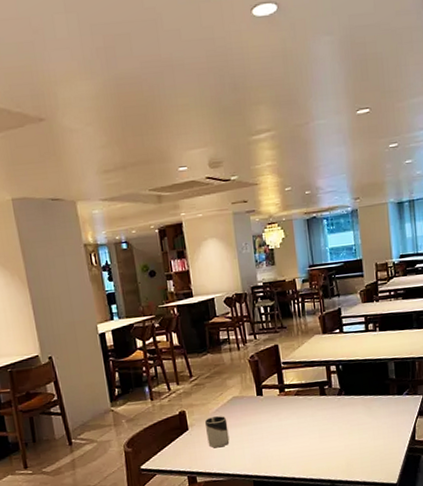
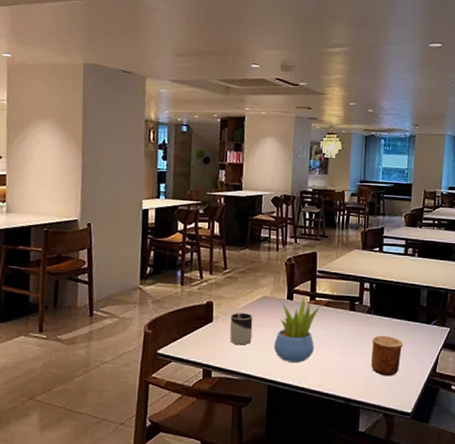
succulent plant: none [251,389,292,456] -> present [273,295,321,362]
cup: none [347,413,379,453] -> present [371,335,403,376]

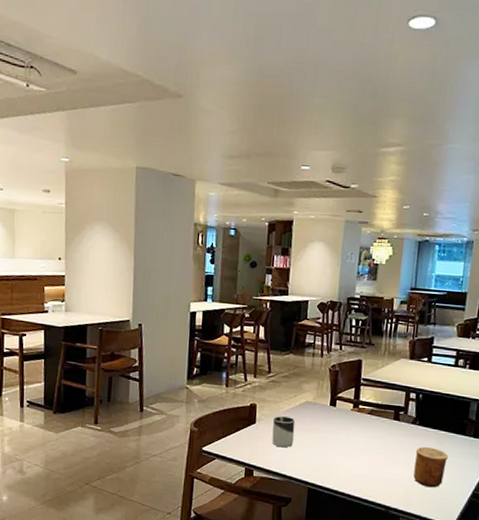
succulent plant: present [273,295,321,362] -> none [314,402,364,468]

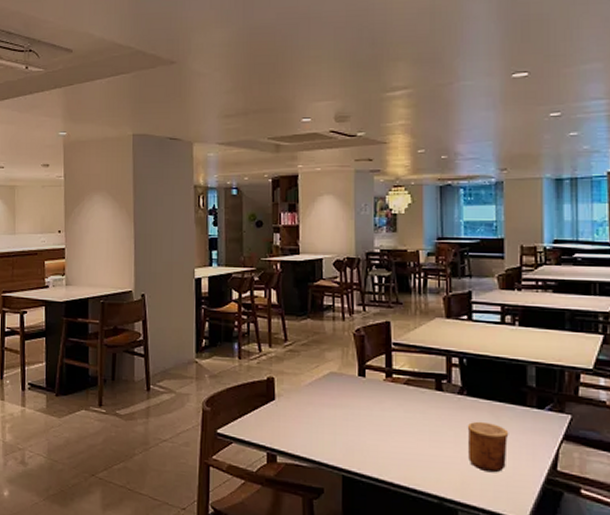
cup: present [272,416,296,448] -> none [295,390,320,428]

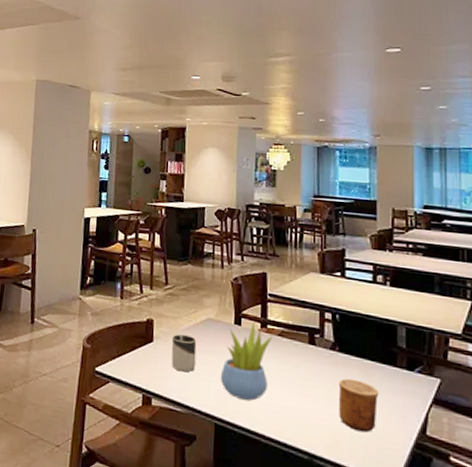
cup: none [295,390,320,428] -> present [171,334,197,373]
succulent plant: none [345,371,399,450] -> present [220,321,273,401]

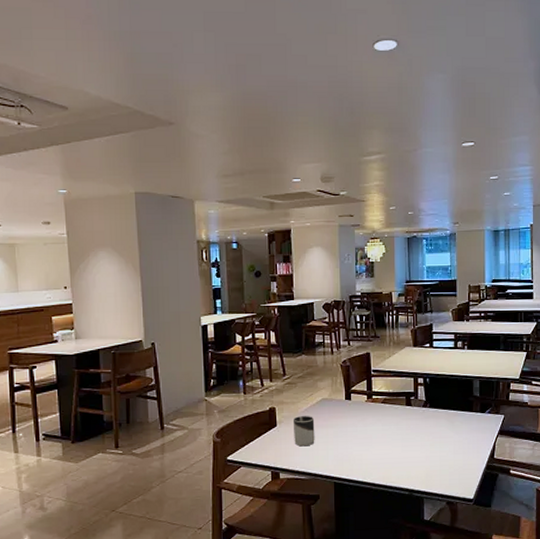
succulent plant: present [220,321,273,401] -> none [336,395,378,459]
cup: present [338,378,379,433] -> none [430,427,460,466]

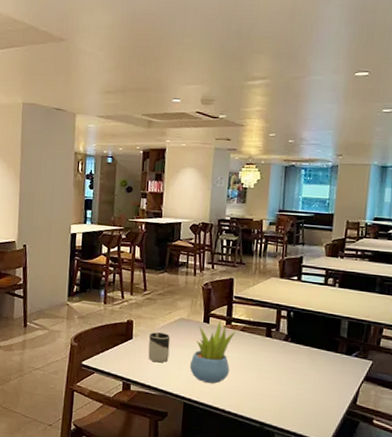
succulent plant: none [336,395,378,459] -> present [189,319,236,384]

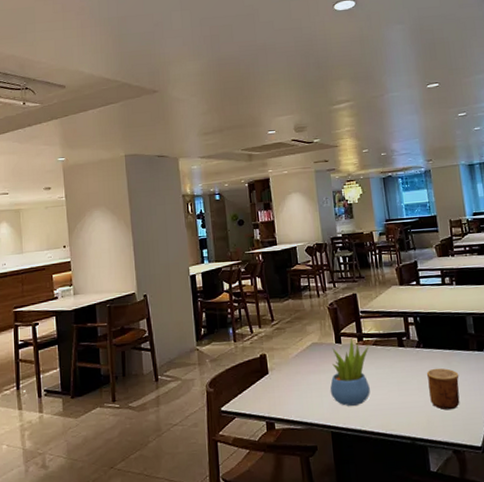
cup: present [148,332,171,363] -> none [285,361,308,394]
cup: none [287,363,322,405] -> present [426,368,460,410]

